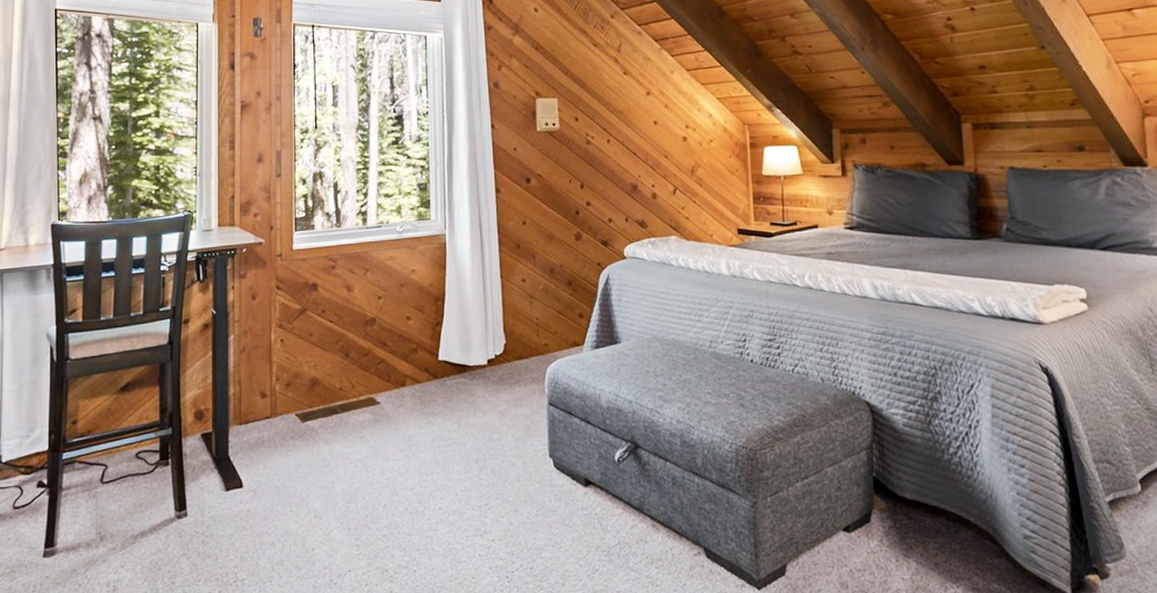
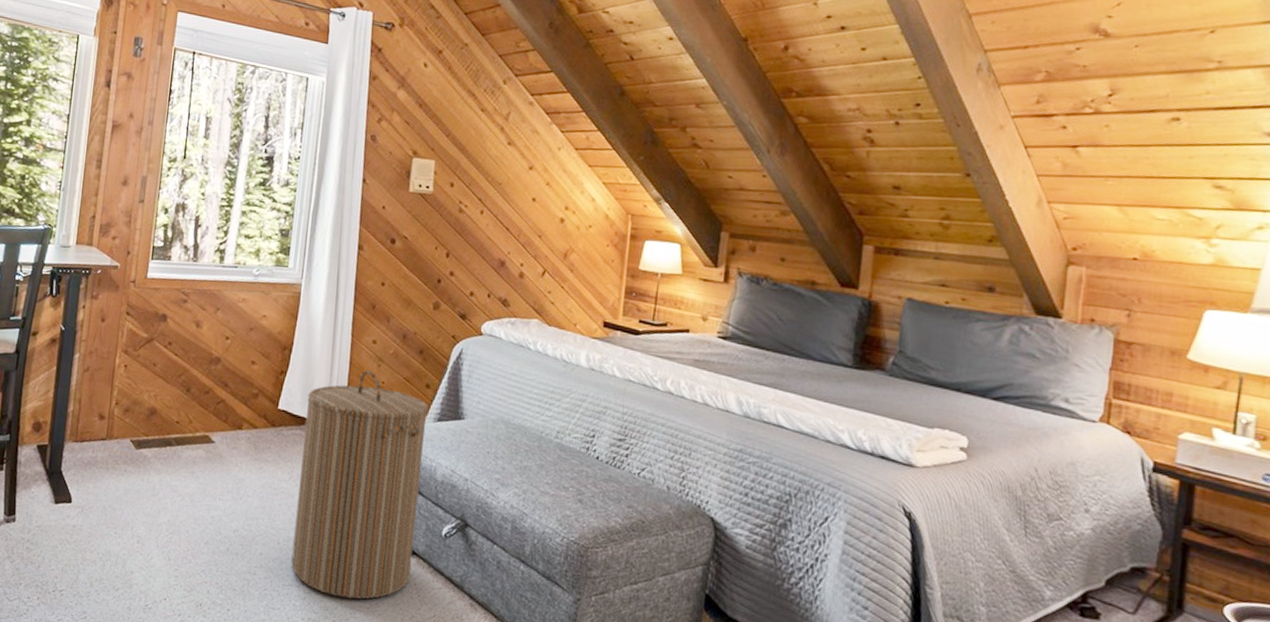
laundry hamper: none [466,308,590,540] -> present [291,369,428,600]

